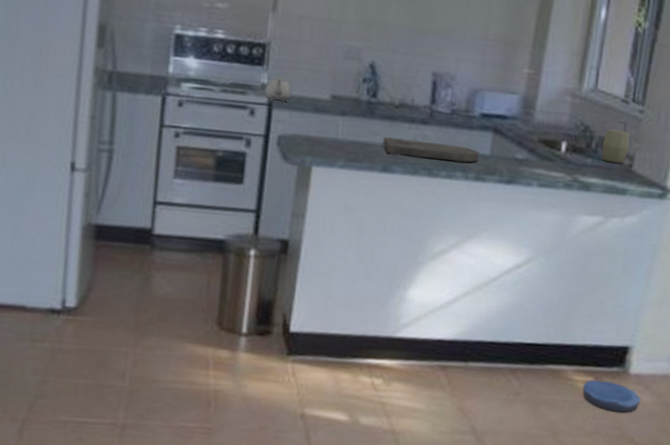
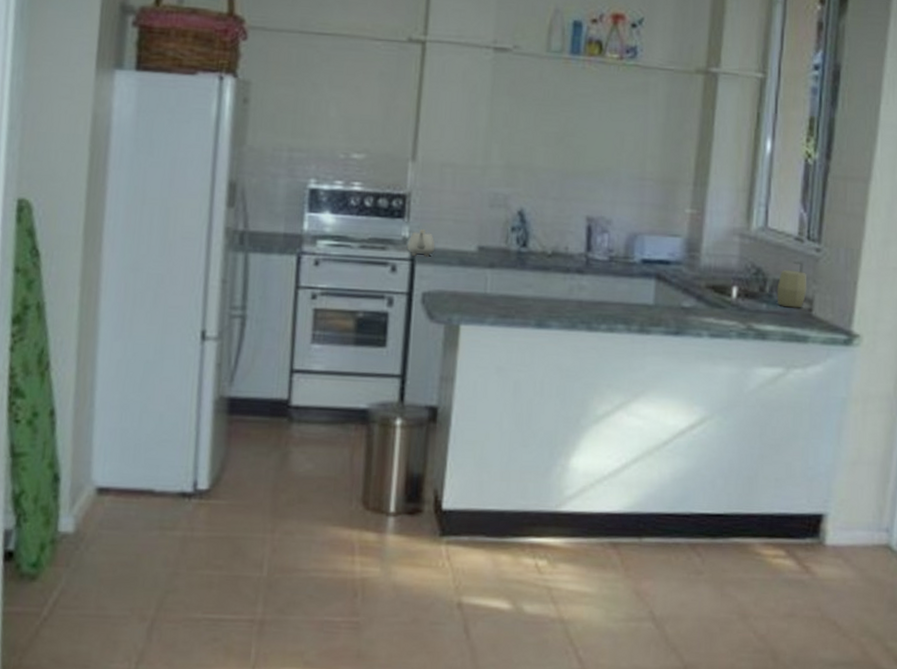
cutting board: present [382,137,479,163] -> none [535,289,642,315]
pet bowl: present [582,380,642,413] -> none [773,554,841,591]

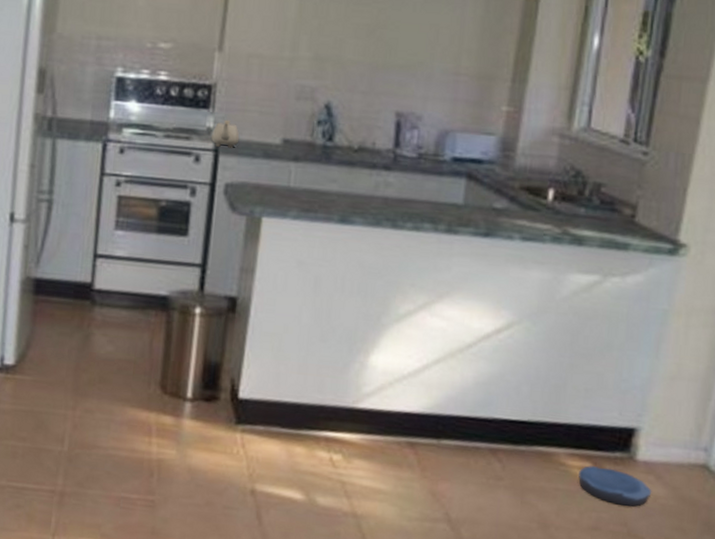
pet bowl: none [773,554,841,591] -> present [578,465,652,507]
soap dispenser: present [777,260,807,308] -> none [596,163,631,214]

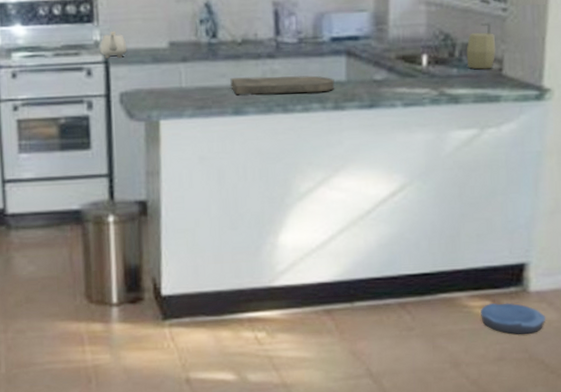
cutting board: none [339,184,451,214] -> present [229,75,335,95]
soap dispenser: none [596,163,631,214] -> present [466,21,496,70]

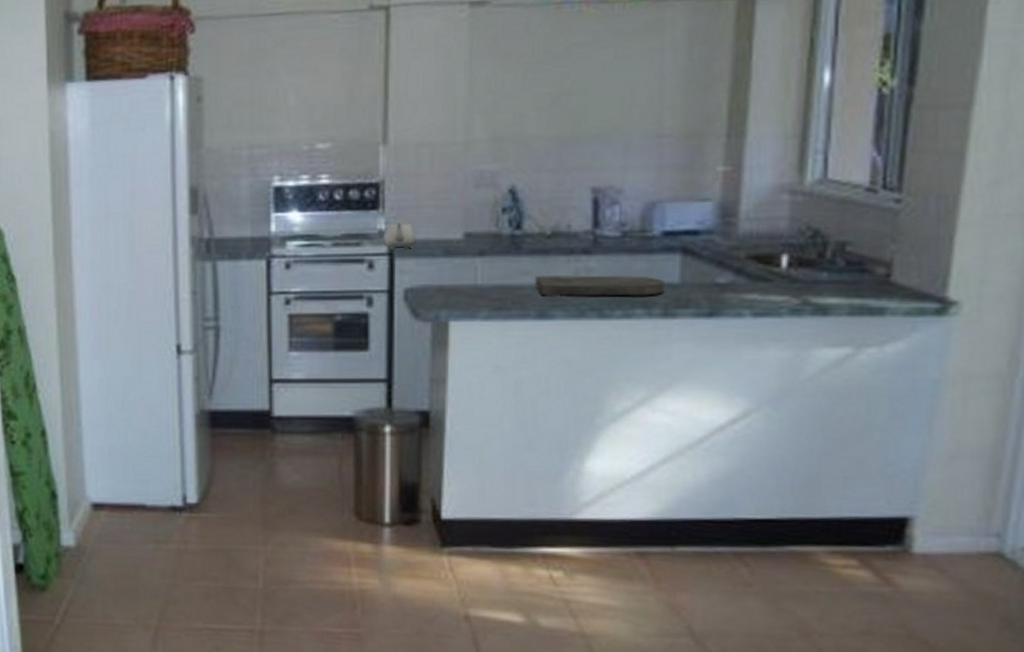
soap dispenser: present [466,21,496,70] -> none [841,215,883,275]
pet bowl: present [480,303,546,335] -> none [843,563,934,606]

